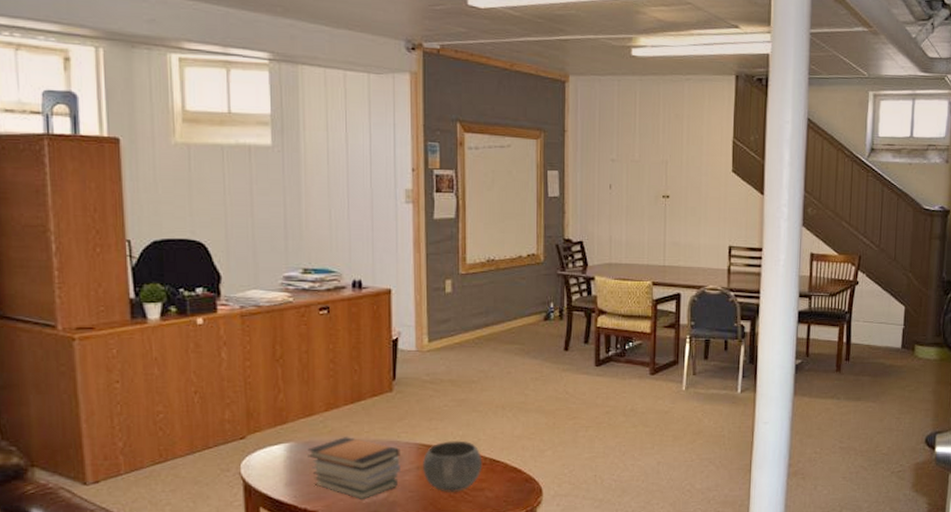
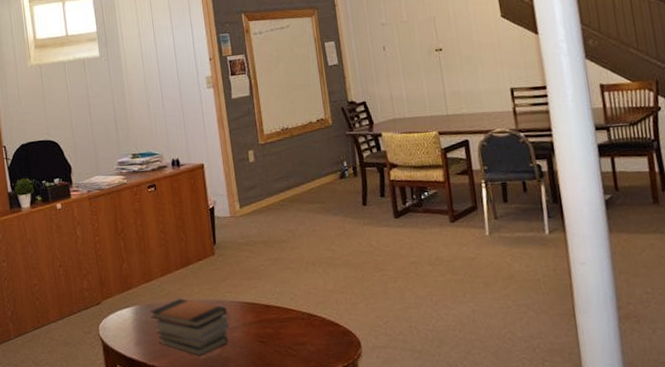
bowl: present [423,440,483,492] -> none [247,297,302,347]

